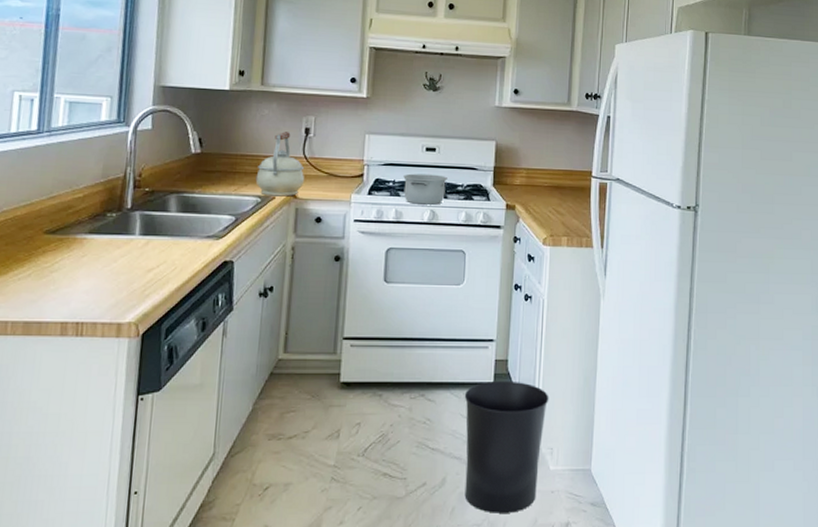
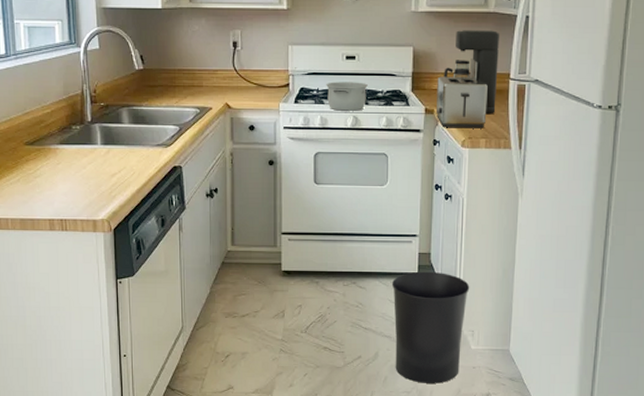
kettle: present [255,132,305,197] -> none [193,46,237,107]
toaster: none [518,172,570,226] -> present [436,76,488,129]
coffee maker: none [526,127,583,212] -> present [444,30,500,115]

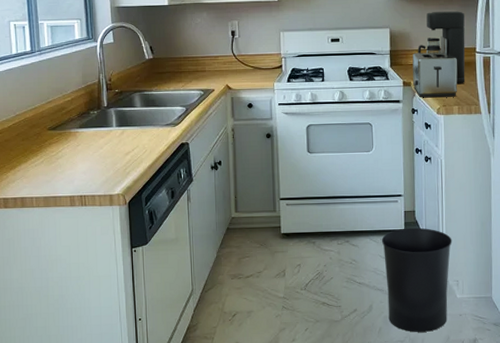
cooking pot: present [326,82,368,111] -> none [315,61,351,87]

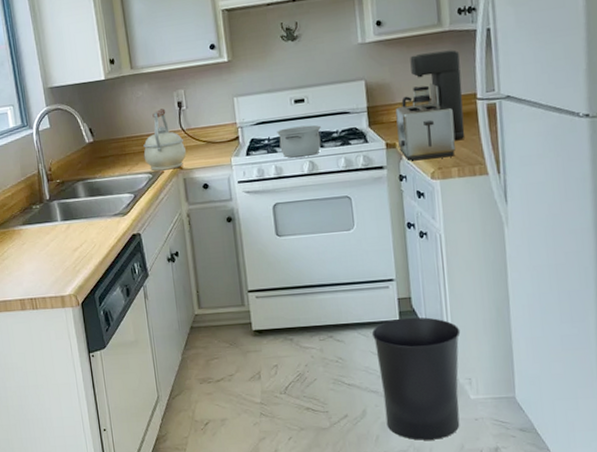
kettle: none [197,35,236,89] -> present [143,108,187,171]
cooking pot: none [315,61,351,87] -> present [277,124,321,158]

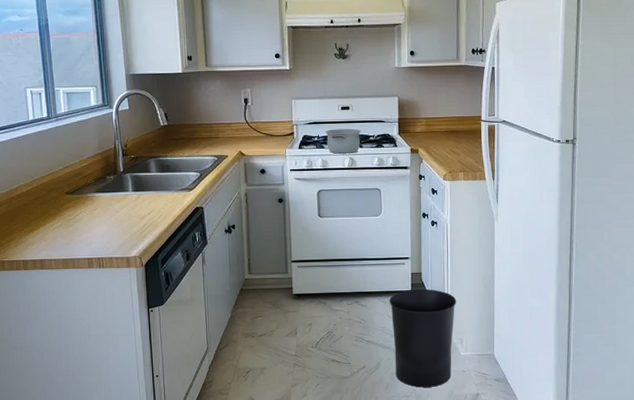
kettle: present [143,108,187,171] -> none [211,103,249,155]
toaster: present [395,101,456,162] -> none [420,120,464,165]
coffee maker: present [401,50,465,141] -> none [425,80,471,152]

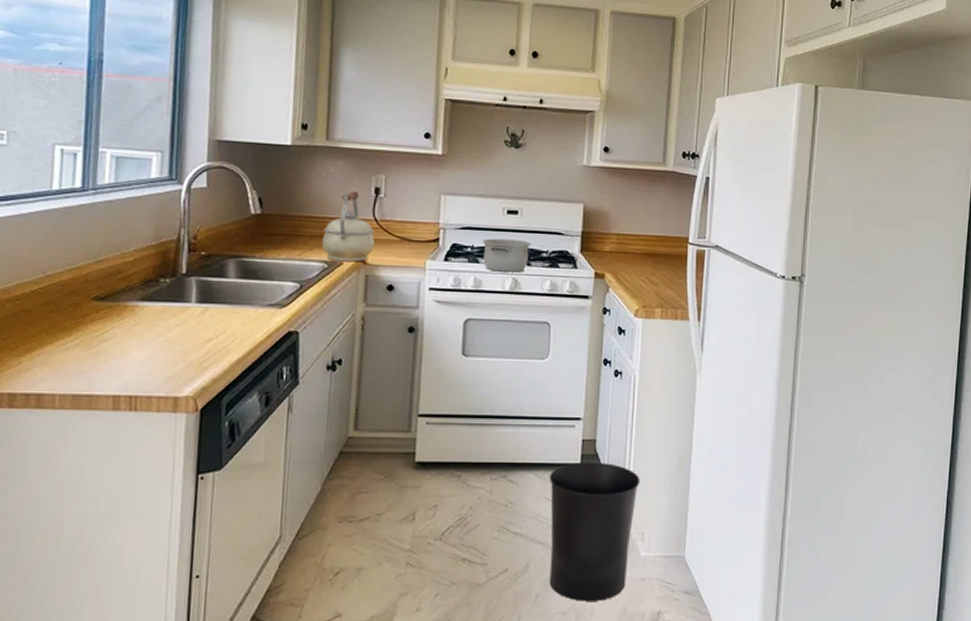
kettle: none [211,103,249,155] -> present [321,191,376,262]

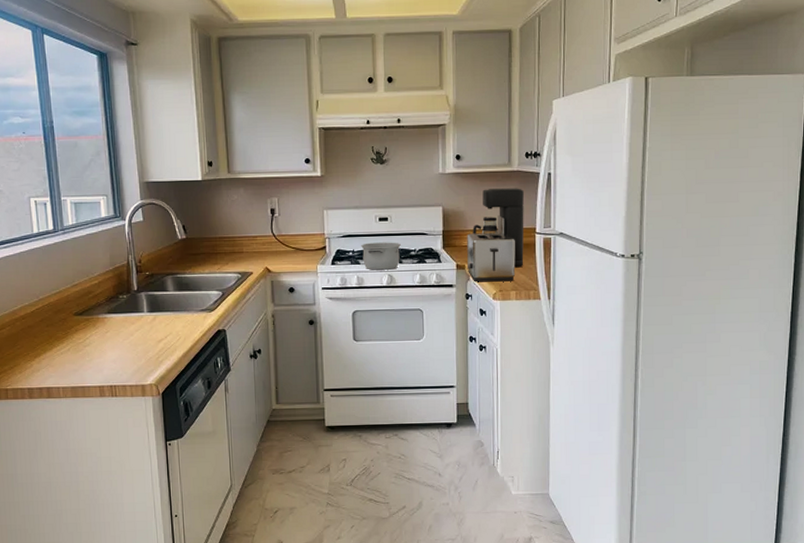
kettle: present [321,191,376,262] -> none [234,214,276,272]
waste bin: present [549,462,641,601] -> none [432,420,508,530]
toaster: none [607,237,664,297] -> present [467,232,516,282]
coffee maker: none [616,188,679,282] -> present [472,188,525,268]

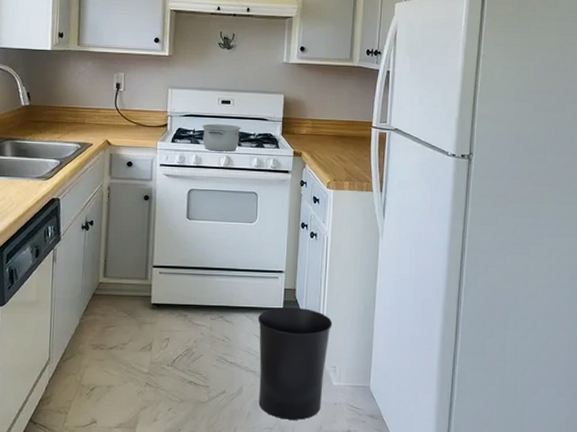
waste bin: none [432,420,508,530] -> present [257,307,333,420]
toaster: present [467,232,516,282] -> none [304,122,352,172]
coffee maker: present [472,188,525,268] -> none [311,81,364,159]

